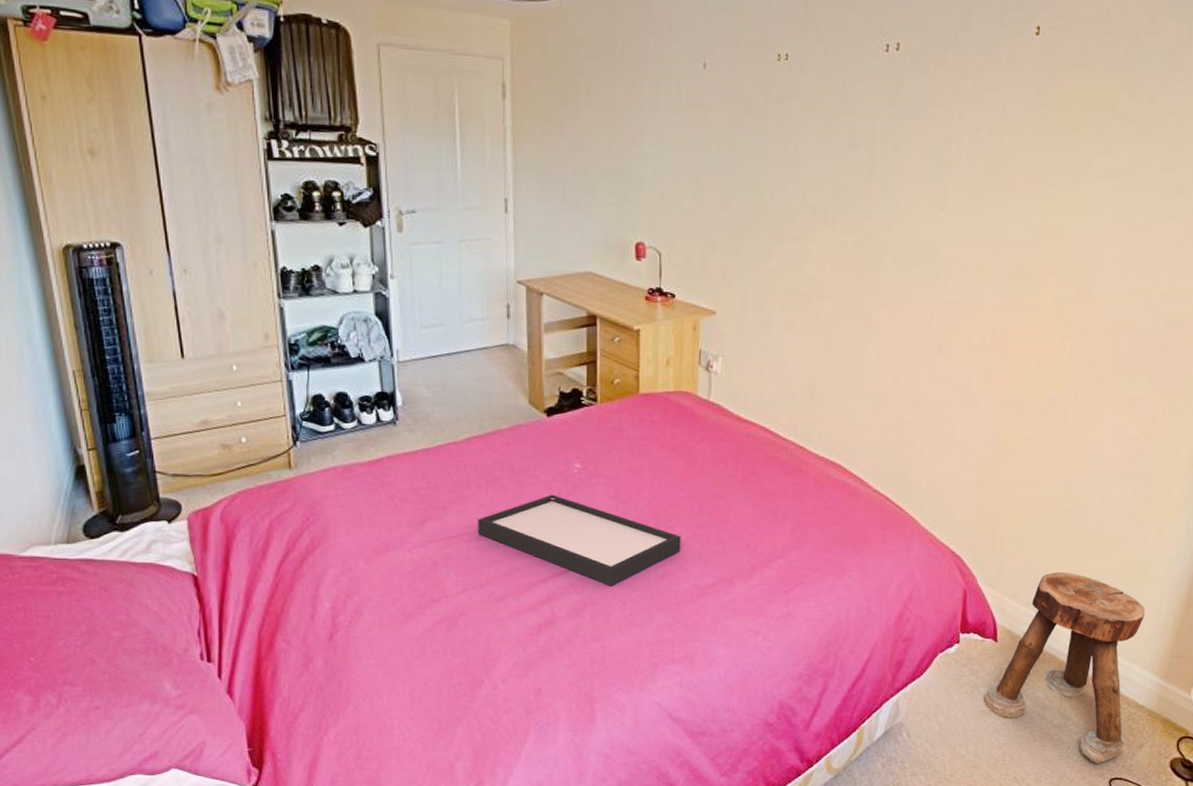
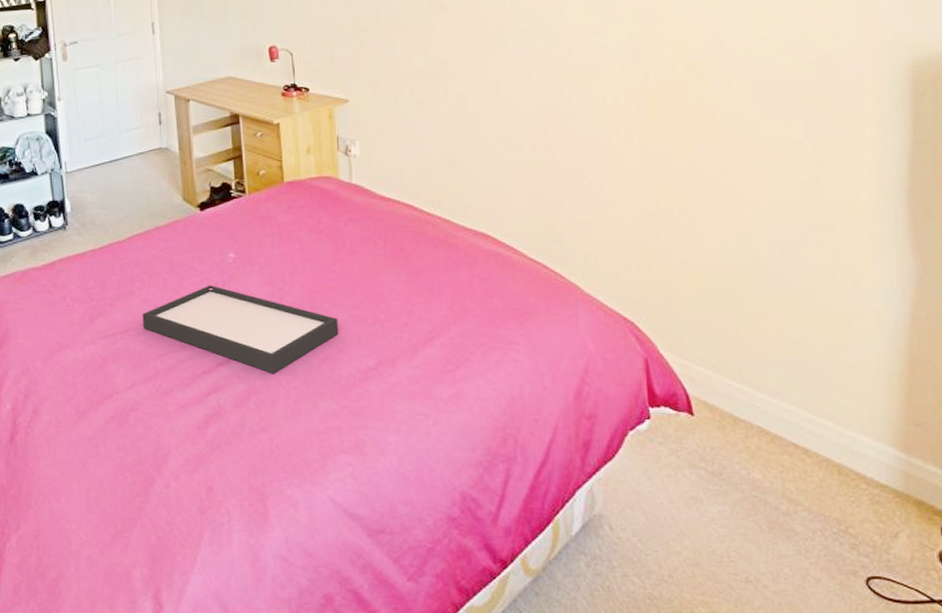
stool: present [984,571,1146,764] -> none [690,332,874,559]

